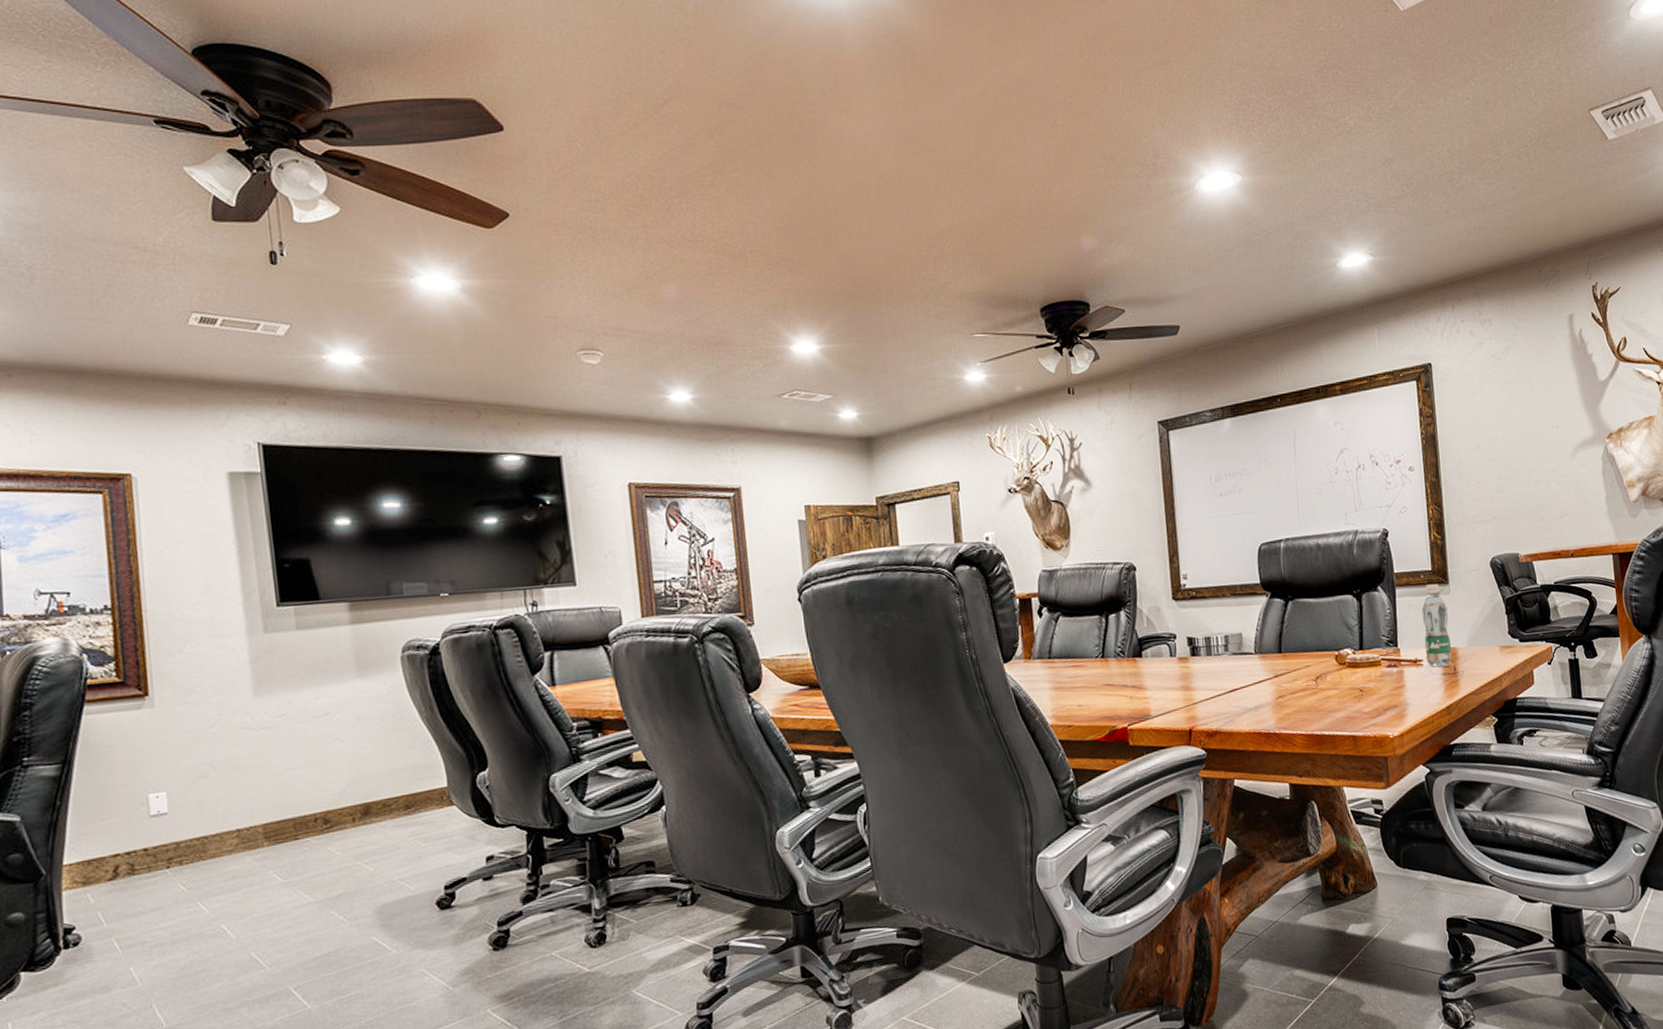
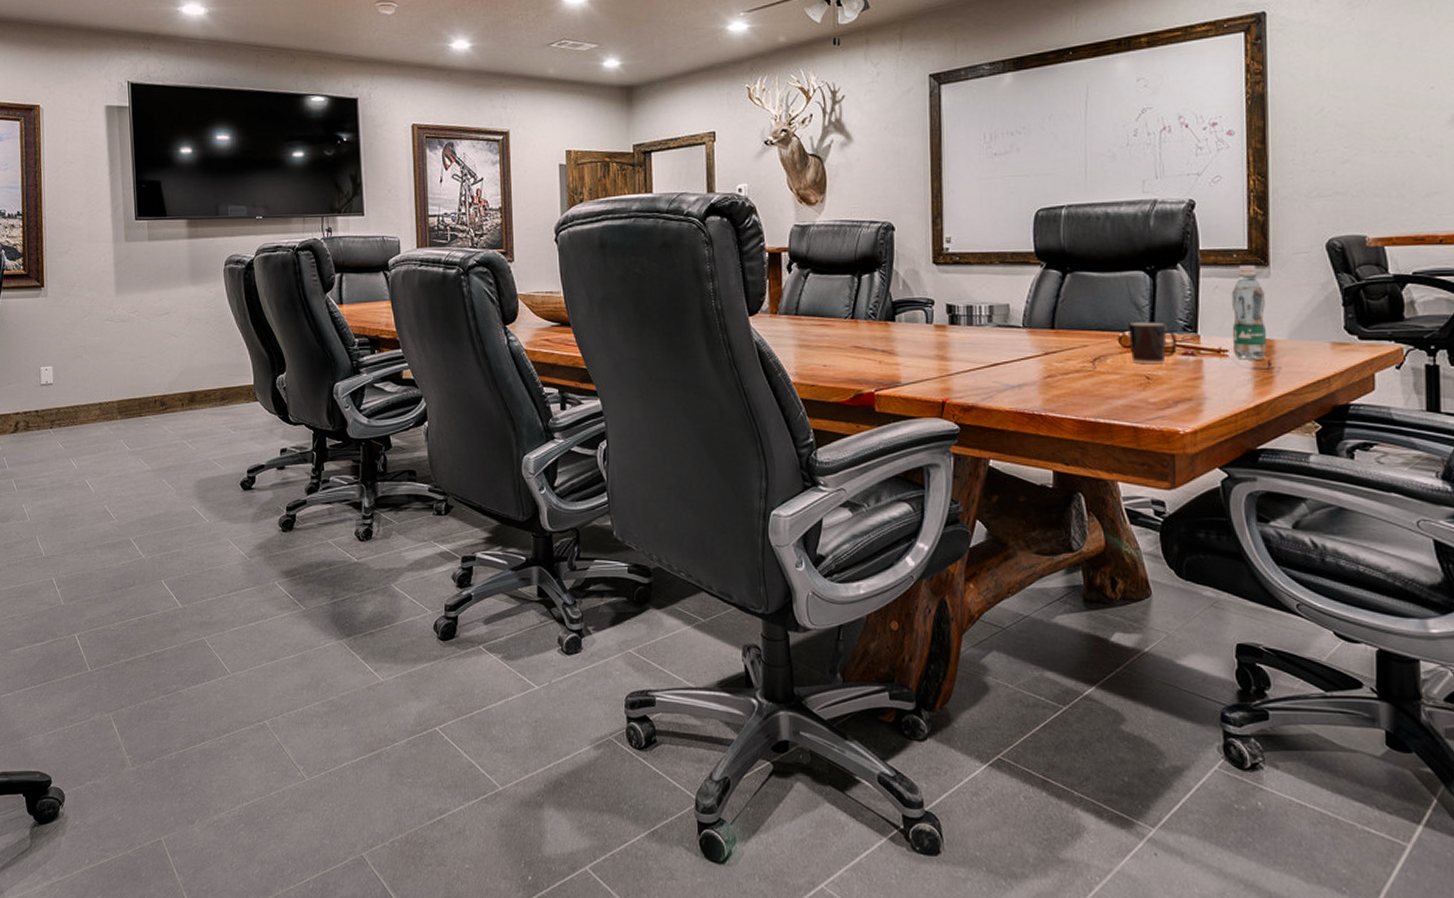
mug: none [1341,639,1382,679] -> present [1127,322,1177,365]

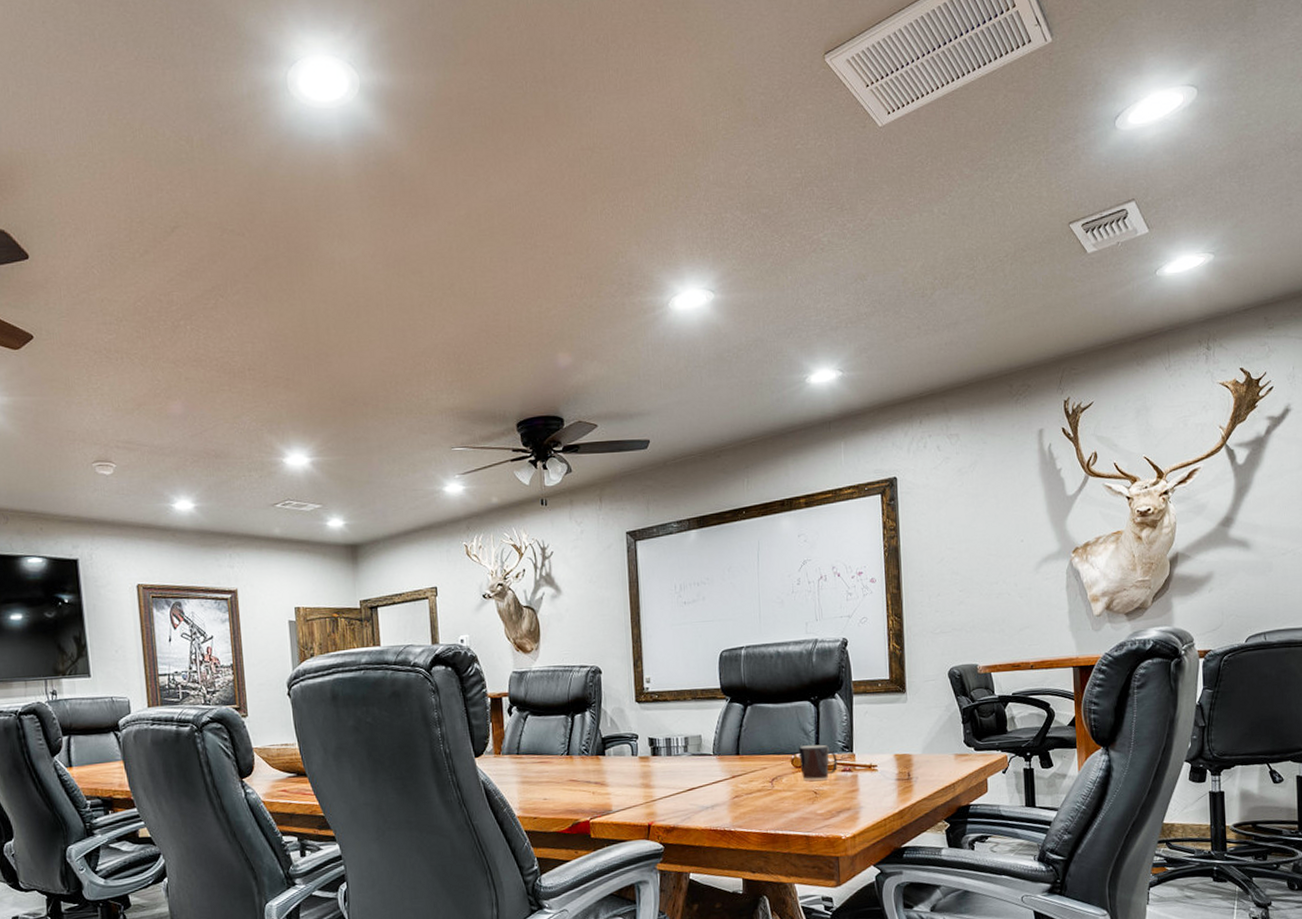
bottle: present [1231,266,1266,360] -> none [878,693,906,773]

